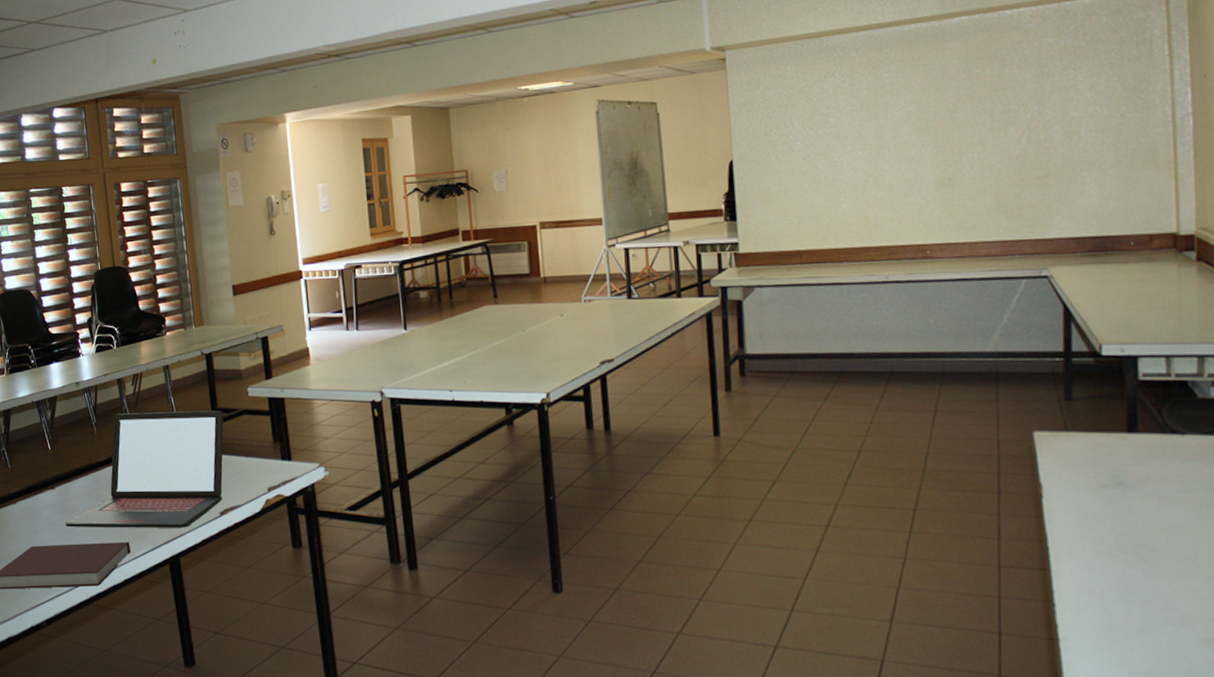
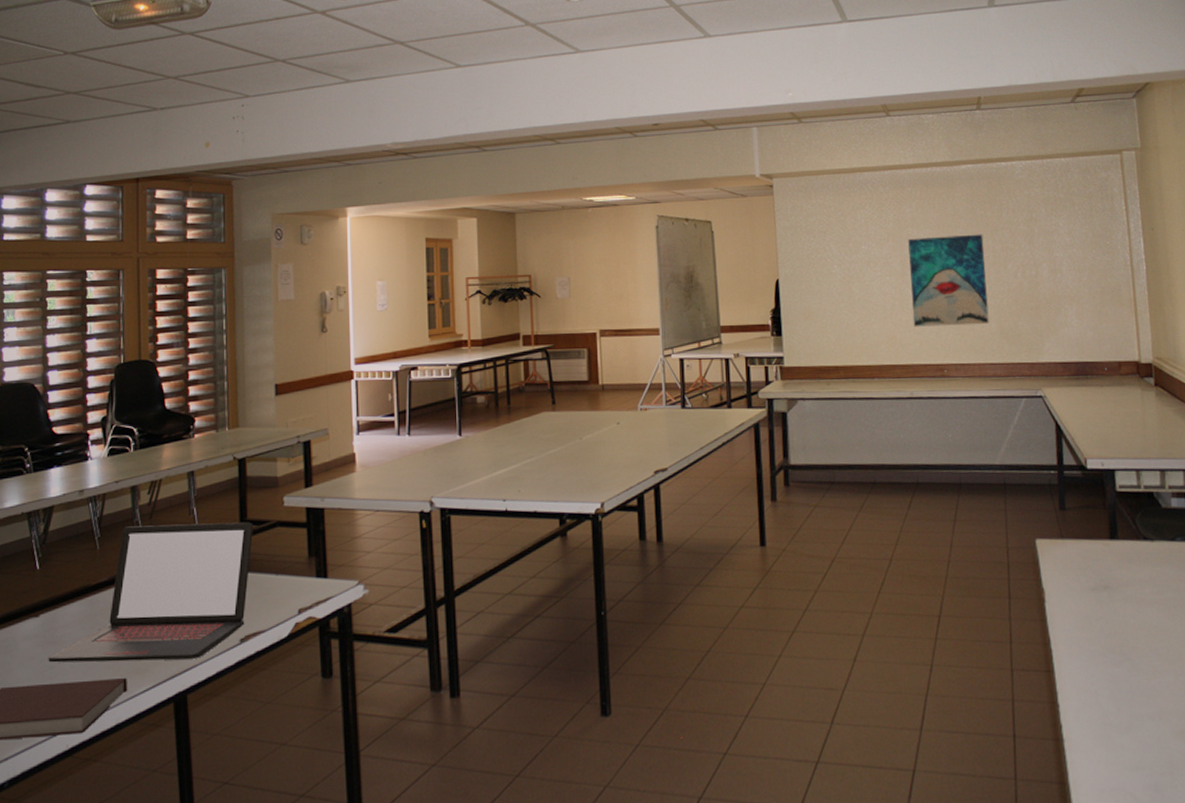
wall art: none [885,96,984,205] -> present [908,234,989,327]

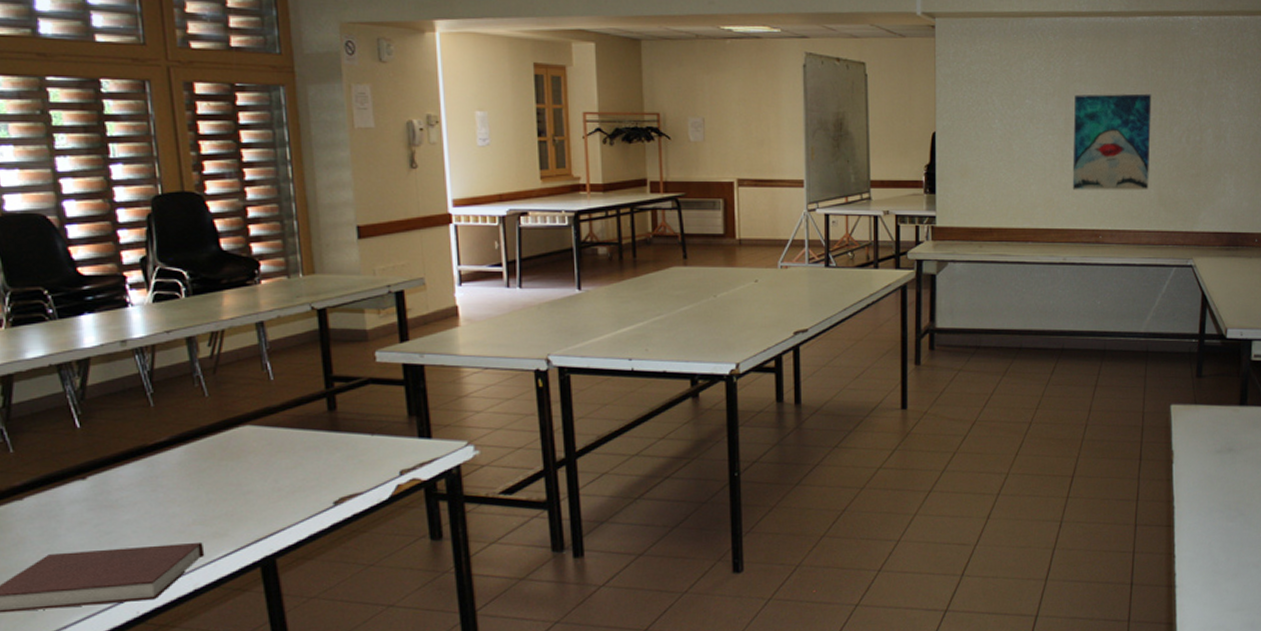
laptop: present [48,522,253,663] -> none [103,378,341,528]

